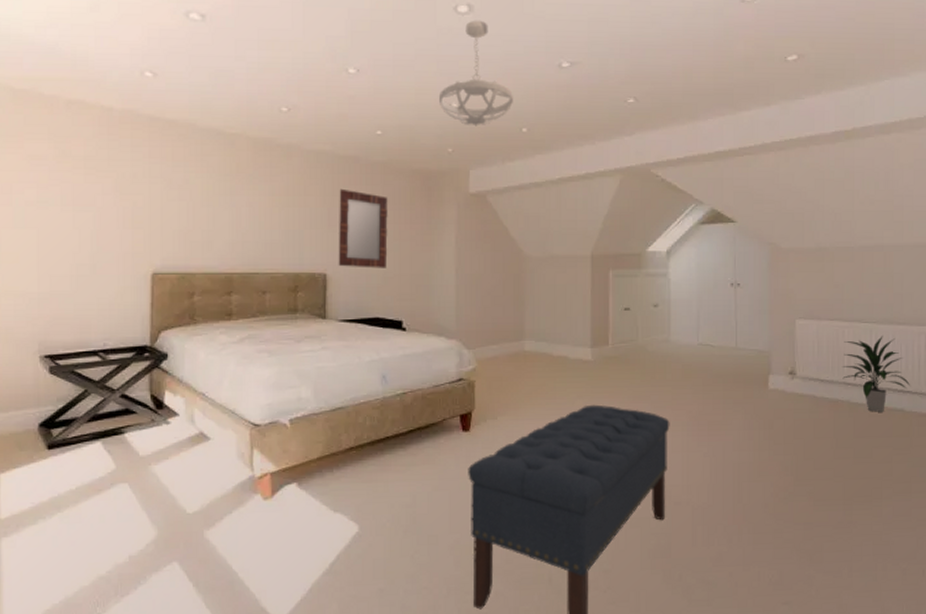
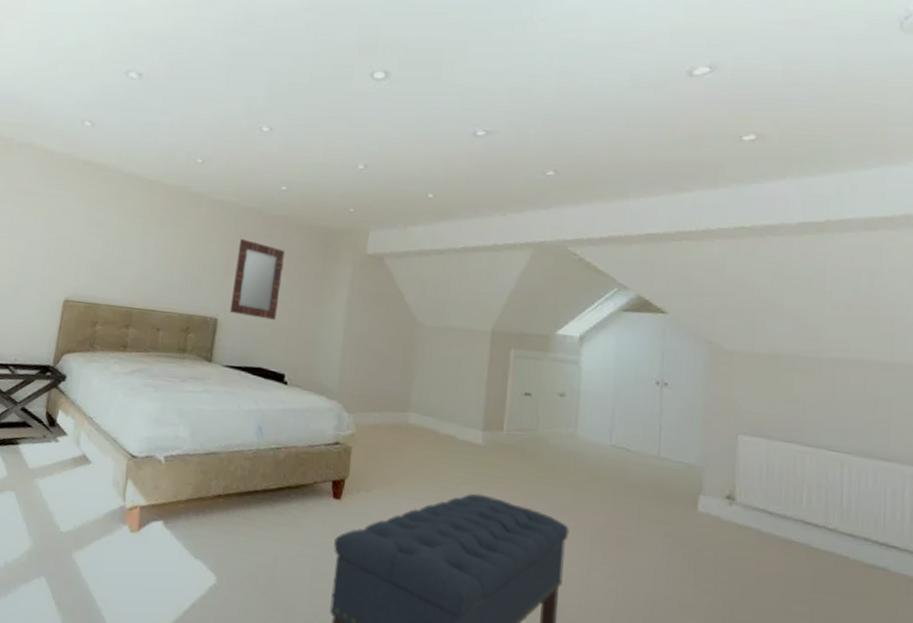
ceiling light fixture: present [438,20,514,127] -> none [345,86,423,189]
indoor plant: present [842,336,910,412] -> none [799,470,897,567]

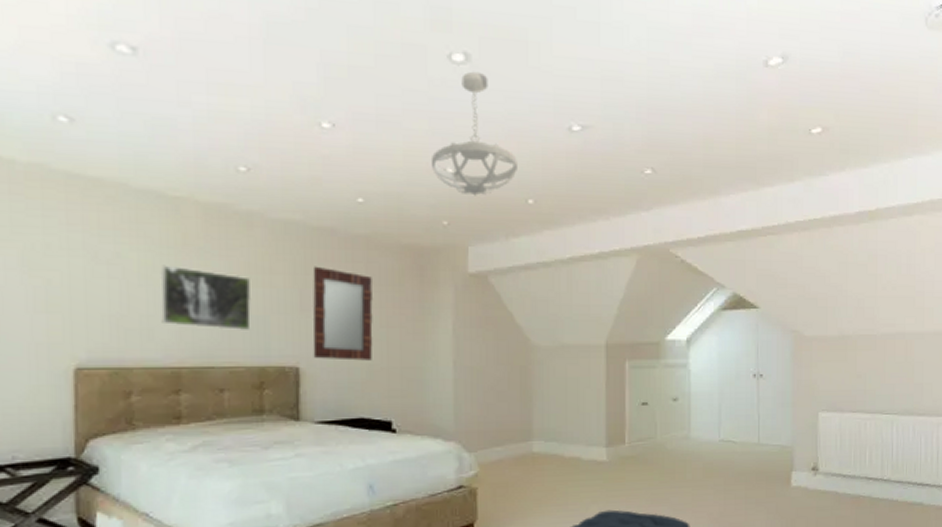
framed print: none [126,229,192,284] -> present [160,265,251,330]
ceiling light fixture: none [345,86,423,189] -> present [430,71,519,196]

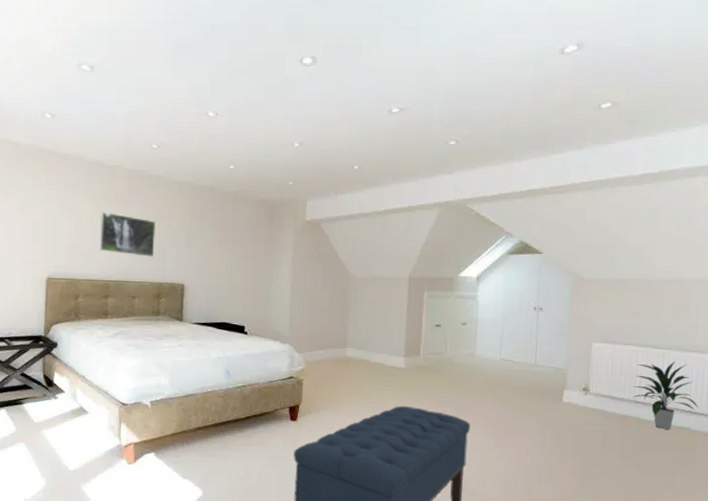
home mirror: present [313,266,373,361] -> none [194,214,237,282]
ceiling light fixture: present [430,71,519,196] -> none [283,70,349,163]
indoor plant: none [864,428,929,507] -> present [633,361,698,429]

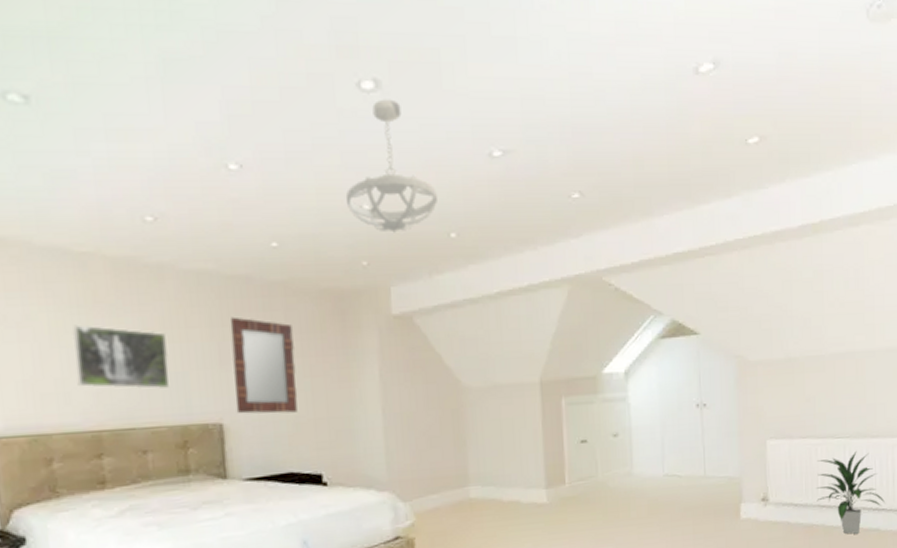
home mirror: none [194,214,237,282] -> present [229,317,298,414]
ceiling light fixture: none [283,70,349,163] -> present [345,99,438,233]

